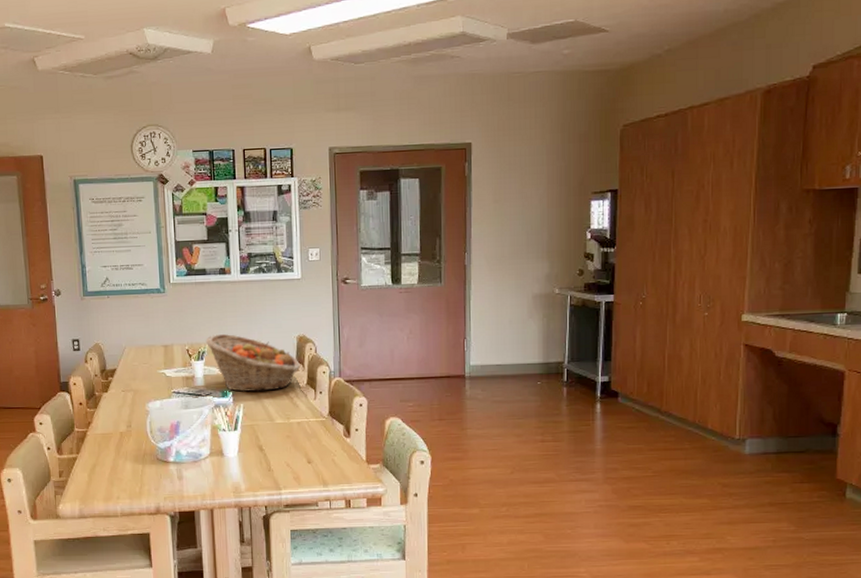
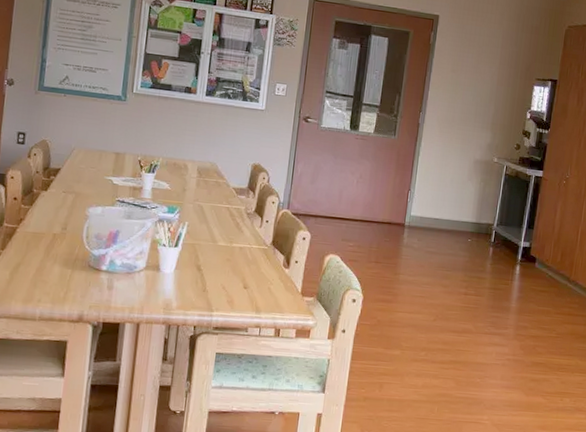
fruit basket: present [205,333,300,392] -> none [159,150,251,213]

